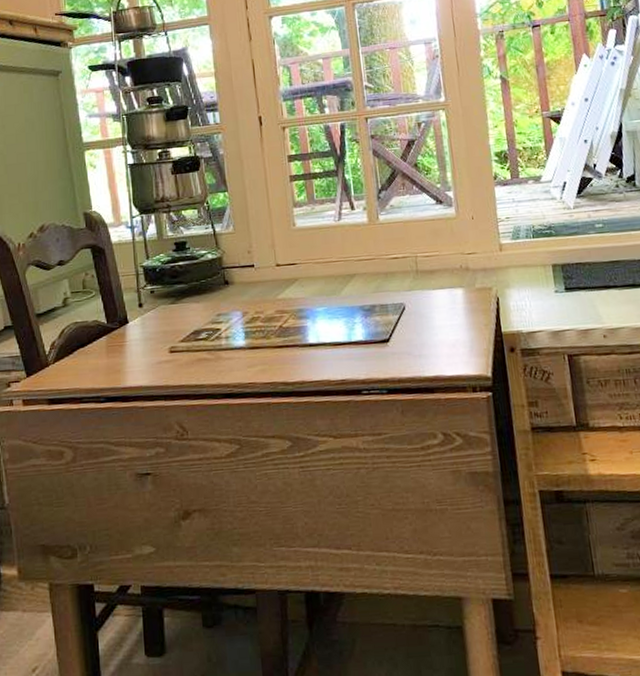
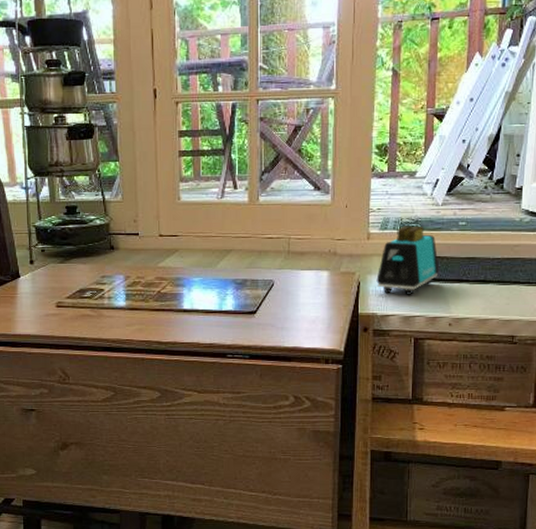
toaster: none [515,232,583,308] -> present [376,225,439,295]

